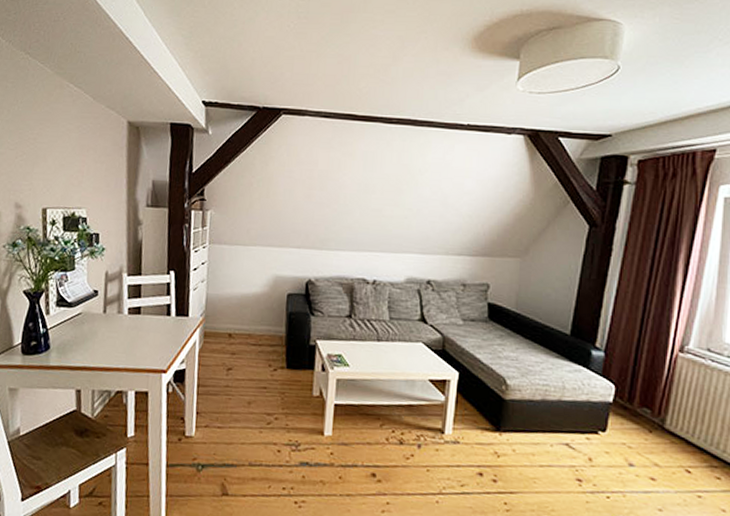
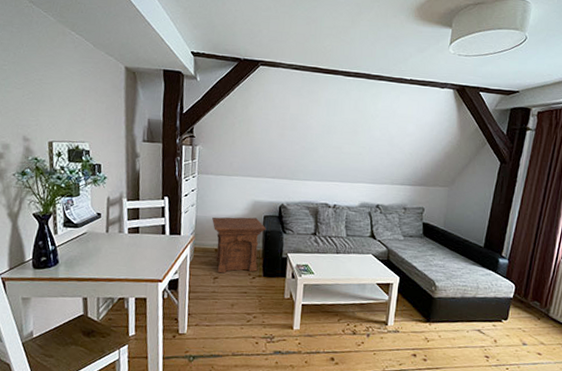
side table: none [225,295,290,364] -> present [212,217,266,273]

